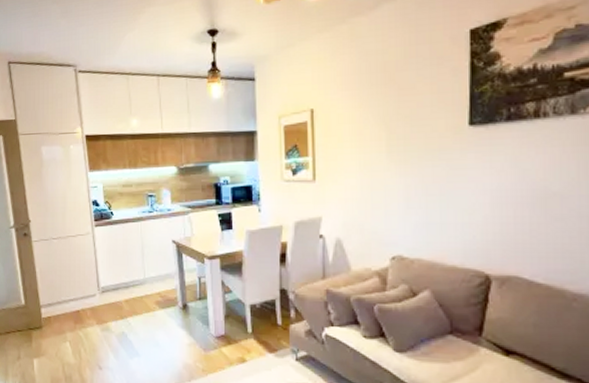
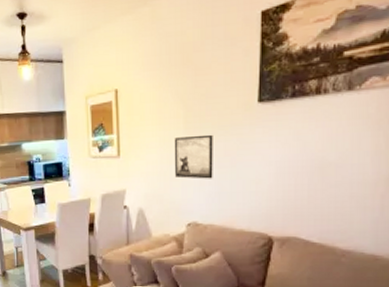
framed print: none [375,159,420,208] -> present [174,134,213,179]

